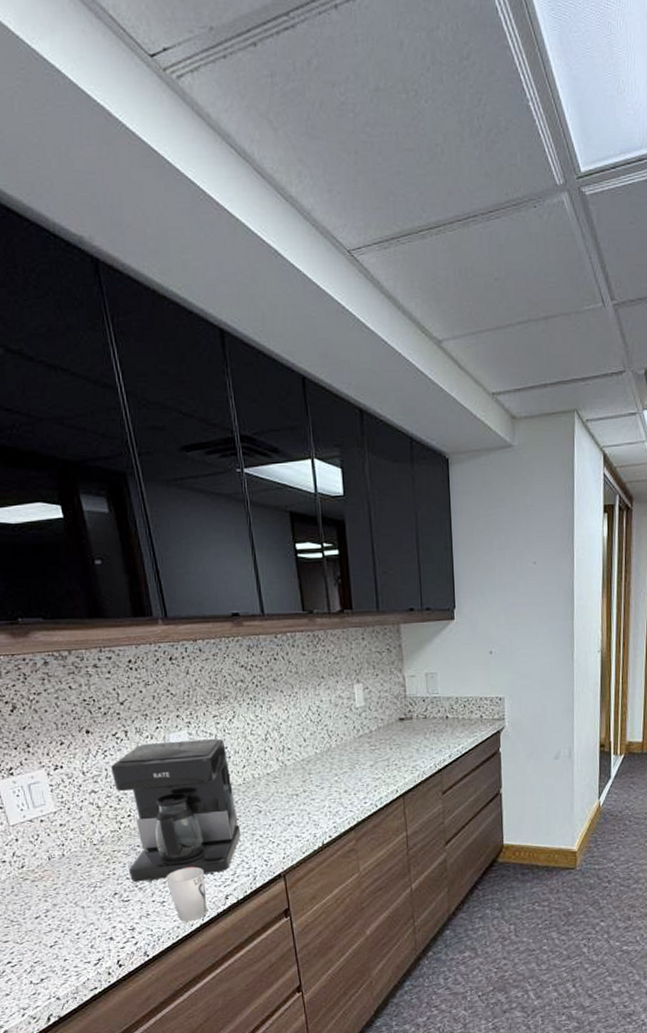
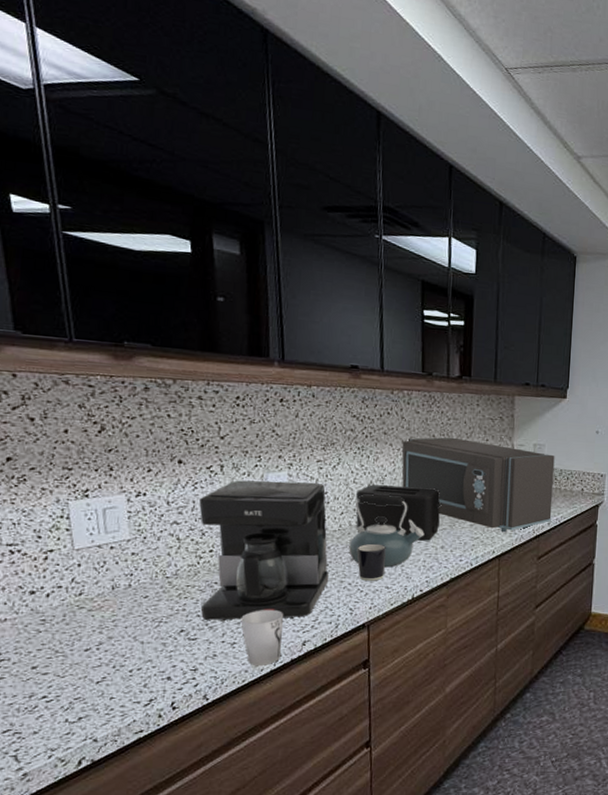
toaster: none [255,732,340,787] -> present [356,484,442,541]
kettle: none [255,744,326,817] -> present [349,494,425,568]
mug: none [263,793,293,831] -> present [356,543,387,581]
microwave: none [292,676,452,770] -> present [401,437,555,533]

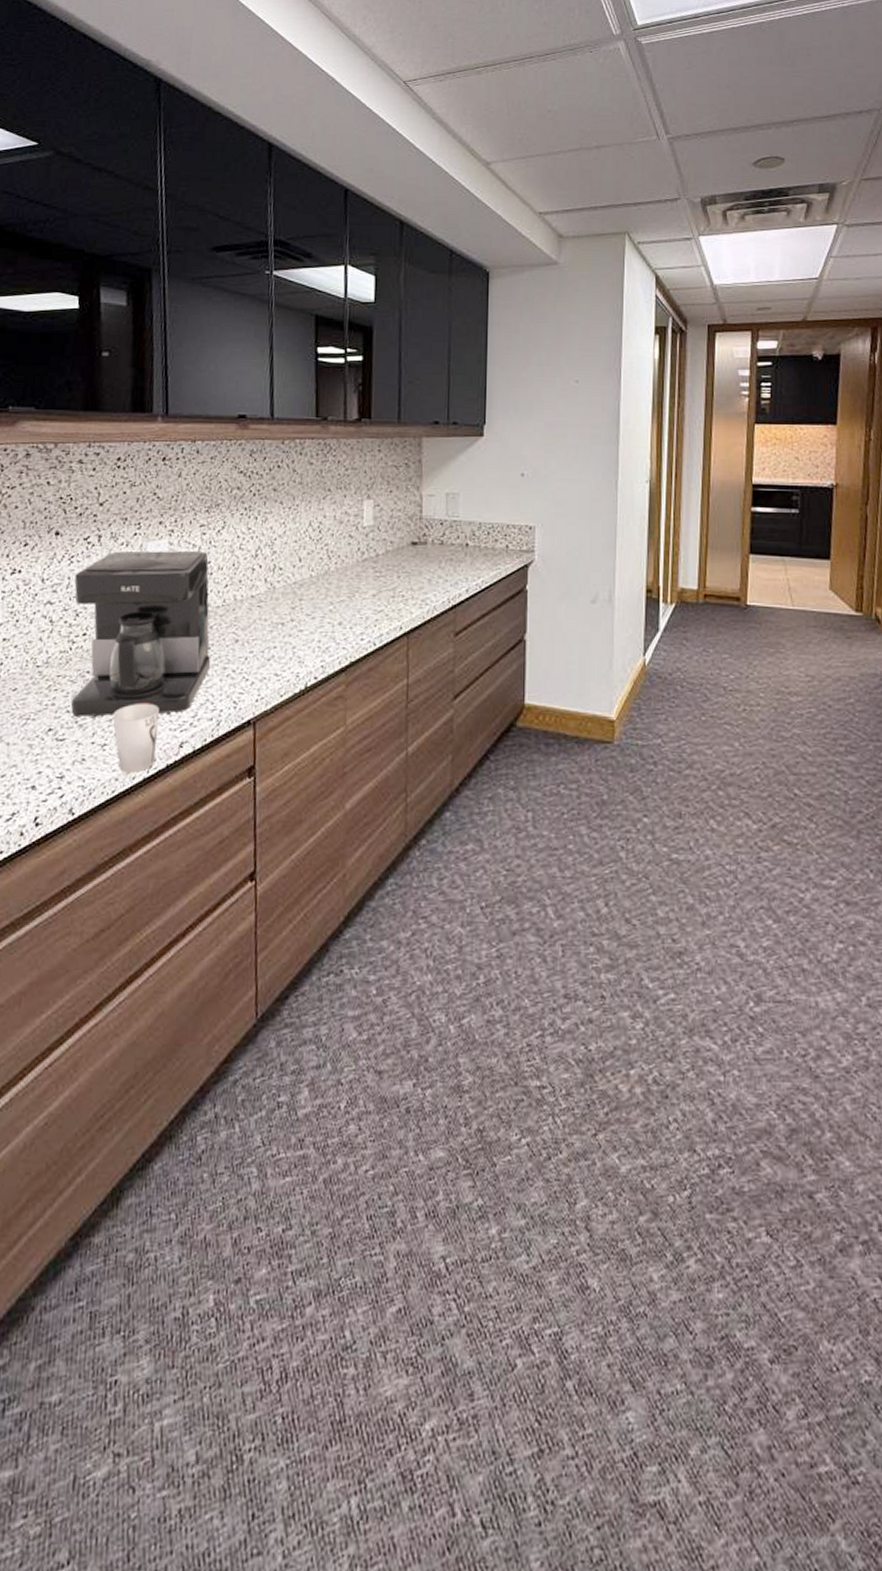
kettle: present [349,494,425,568] -> none [233,562,319,650]
toaster: present [356,484,442,541] -> none [241,550,339,616]
mug: present [356,543,387,581] -> none [242,621,276,667]
microwave: present [401,437,555,533] -> none [293,490,472,604]

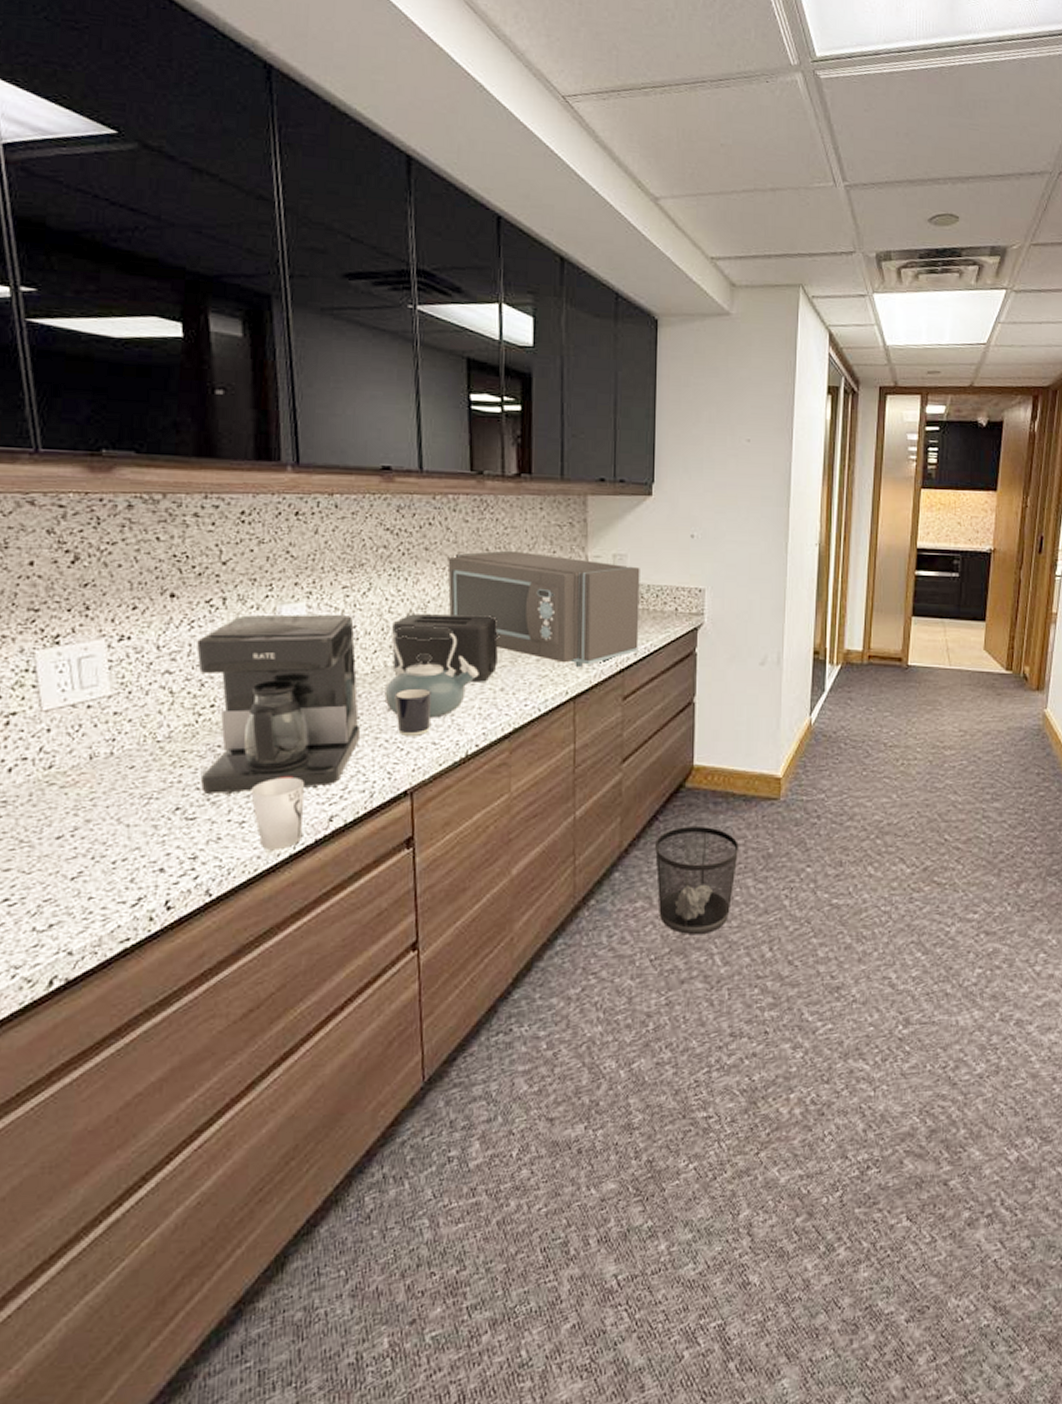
kettle: none [233,562,319,650] -> present [384,626,479,718]
toaster: none [241,550,339,616] -> present [392,614,500,682]
mug: none [242,621,276,667] -> present [394,688,433,736]
microwave: none [293,490,472,604] -> present [447,550,640,668]
waste bin: none [485,767,571,884] -> present [654,825,739,935]

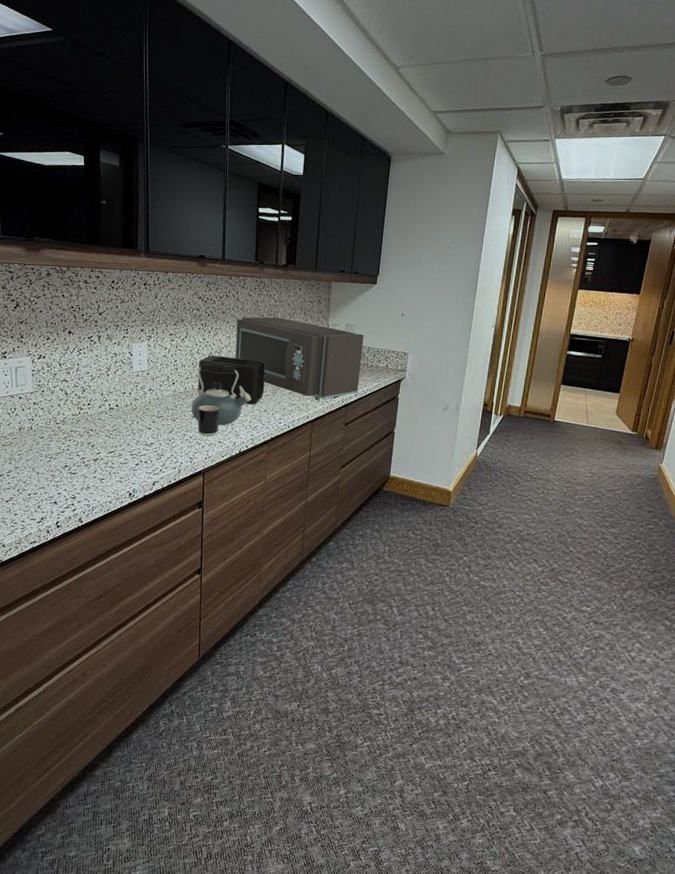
coffee maker: present [196,614,361,794] -> none [79,348,175,462]
cup: present [251,776,304,851] -> none [108,453,139,499]
waste bin: present [654,825,739,935] -> none [357,517,417,592]

